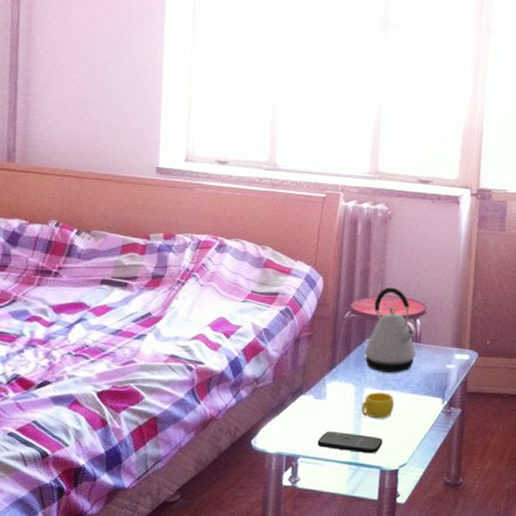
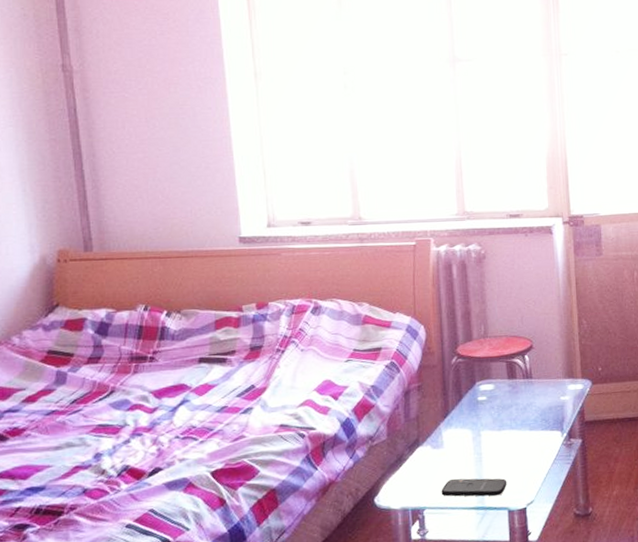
cup: present [361,392,395,419] -> none [481,433,514,460]
kettle: present [364,287,416,374] -> none [476,326,529,414]

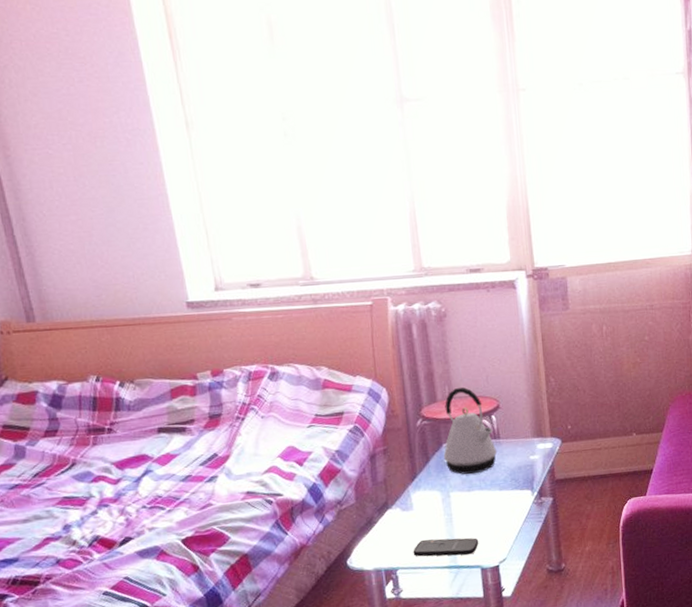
kettle: none [476,326,529,414] -> present [443,387,497,475]

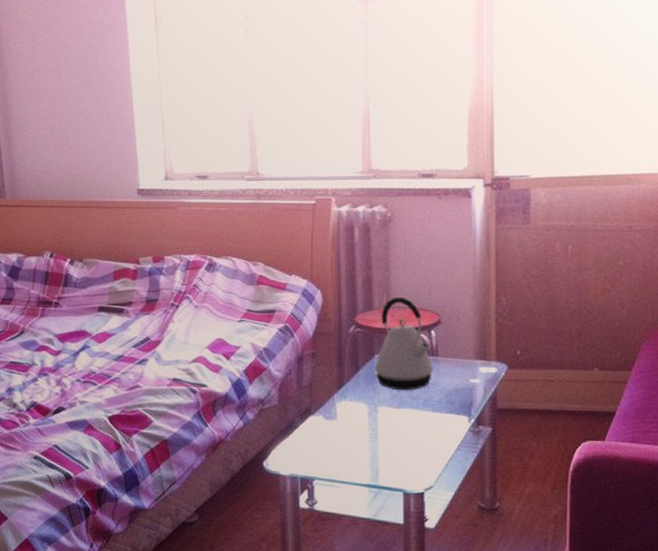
smartphone: present [413,538,479,557] -> none [332,452,404,476]

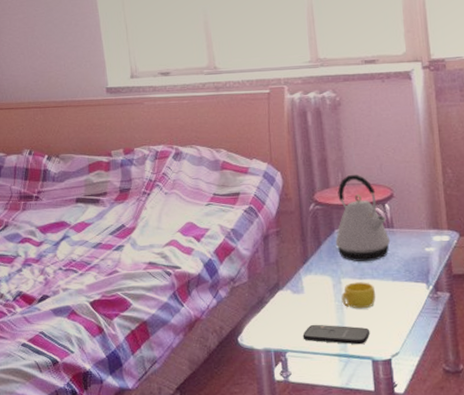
smartphone: none [332,452,404,476] -> present [302,324,370,345]
cup: none [377,411,414,439] -> present [341,282,376,309]

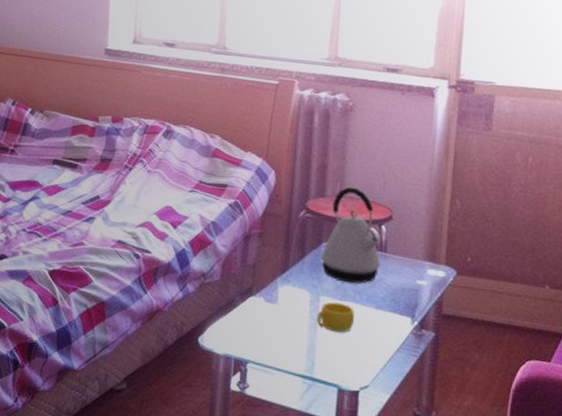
smartphone: present [302,324,370,345] -> none [268,338,342,370]

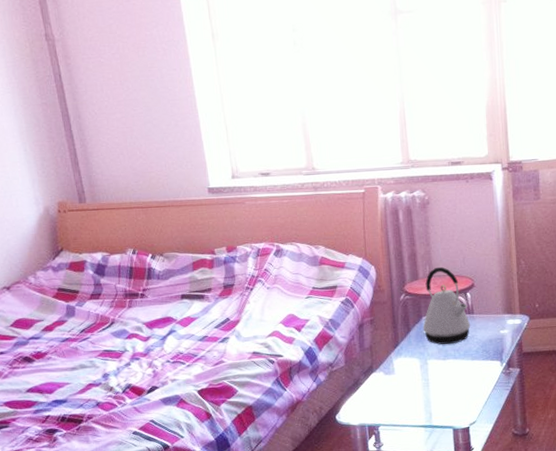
cup: present [317,302,355,333] -> none [428,362,458,386]

